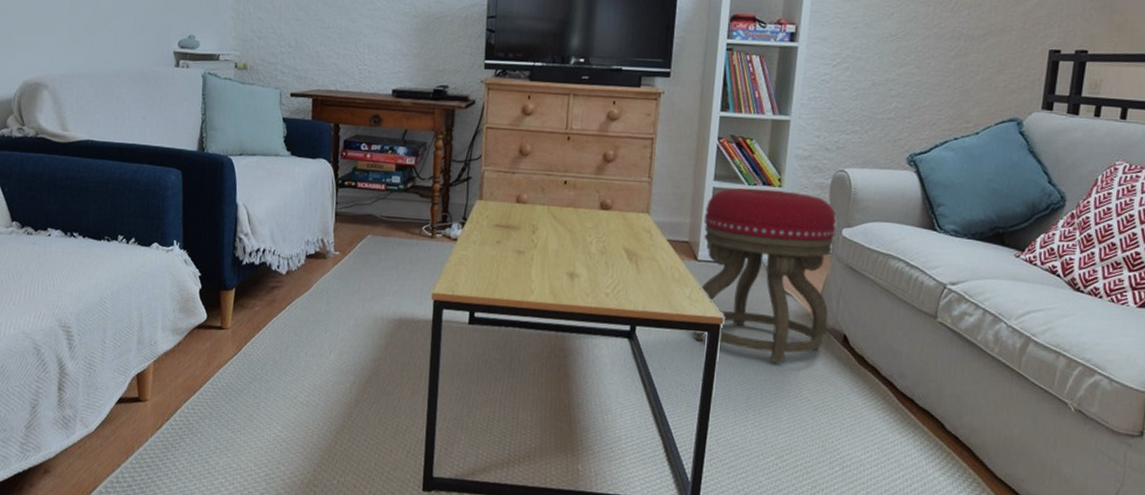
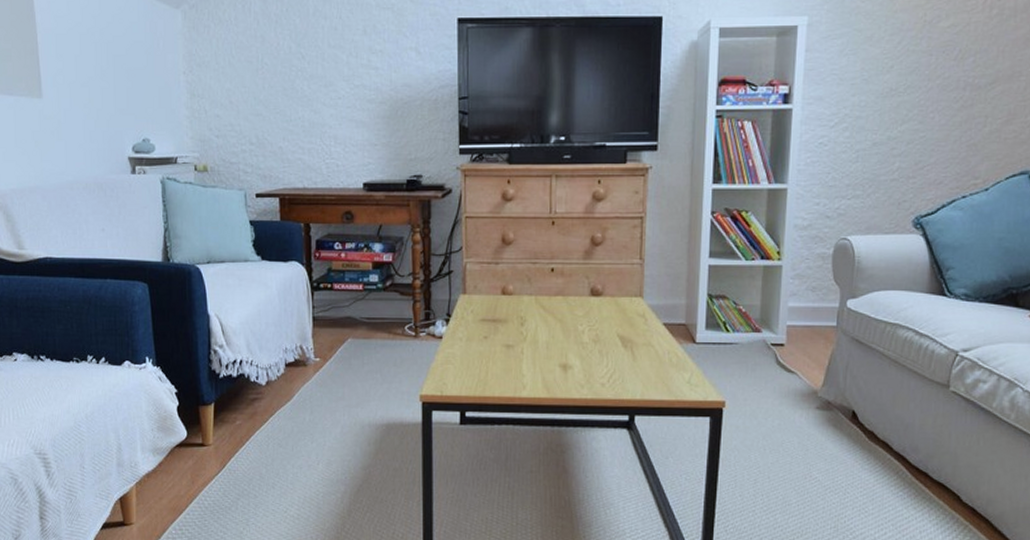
stool: present [693,188,837,363] -> none [695,263,841,444]

